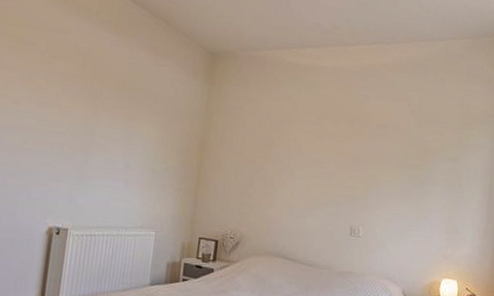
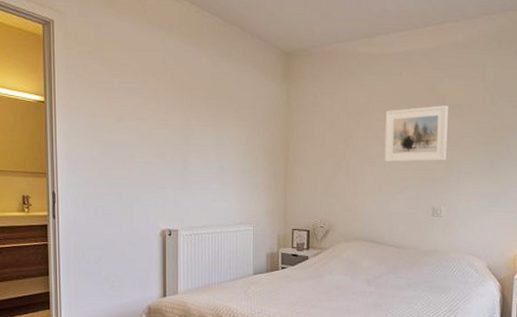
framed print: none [304,122,373,180] -> present [384,105,448,163]

